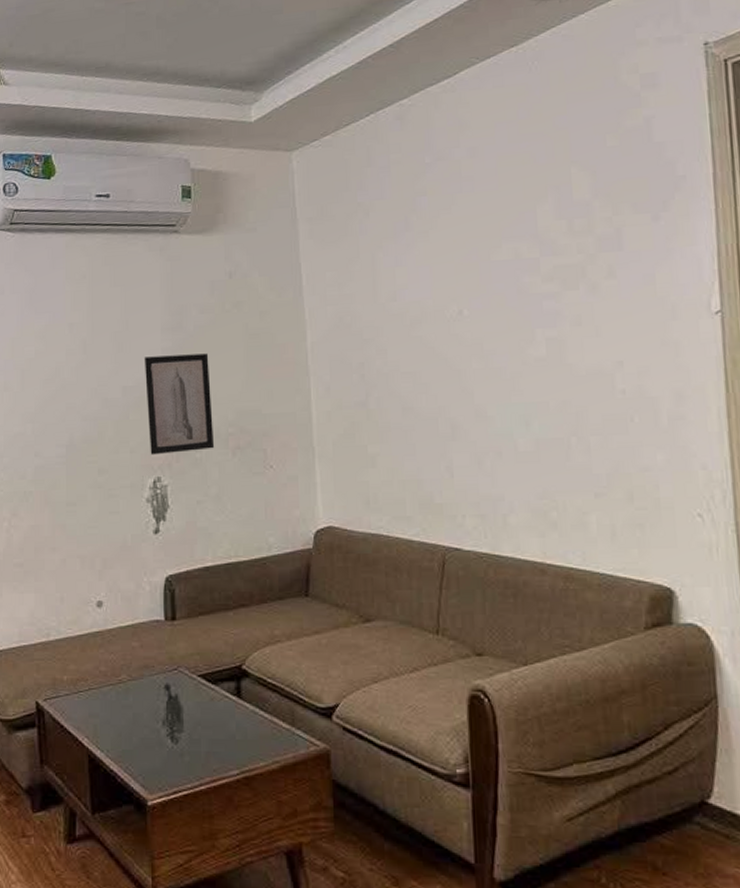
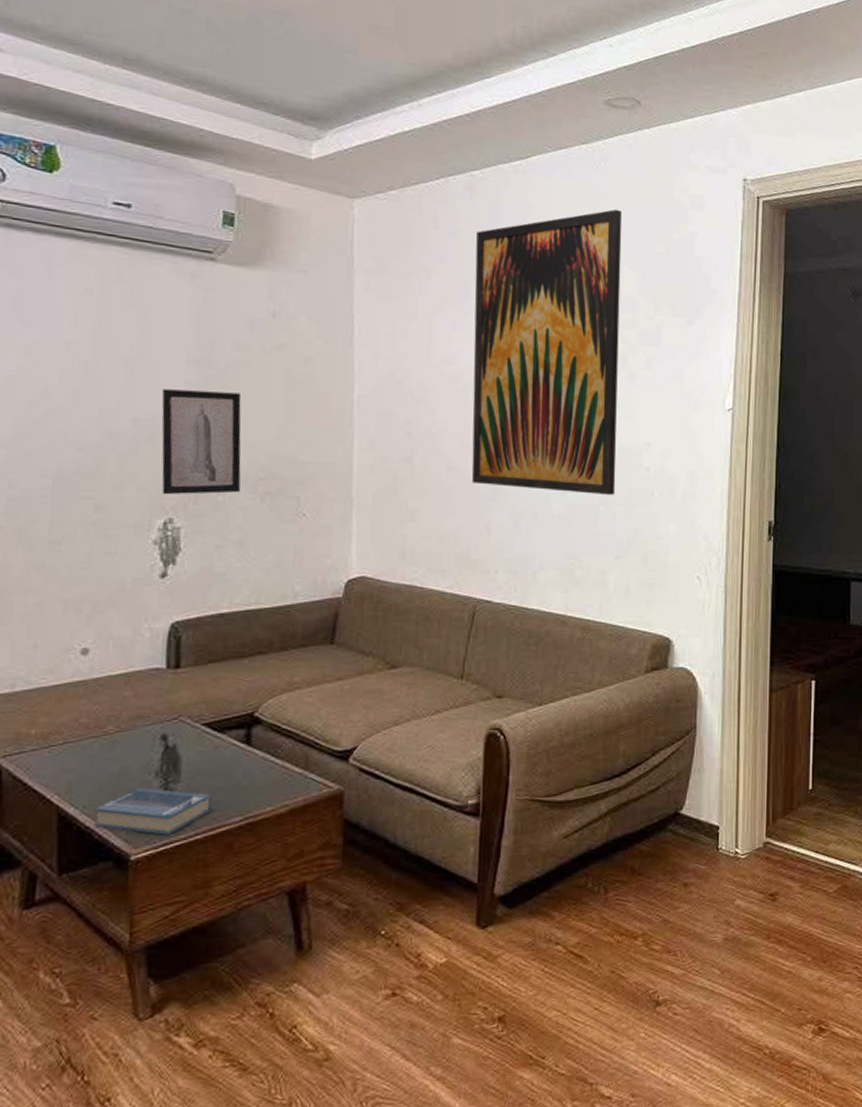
hardback book: none [116,734,212,783] -> present [94,787,212,835]
wall art: none [411,107,588,425] -> present [471,209,623,495]

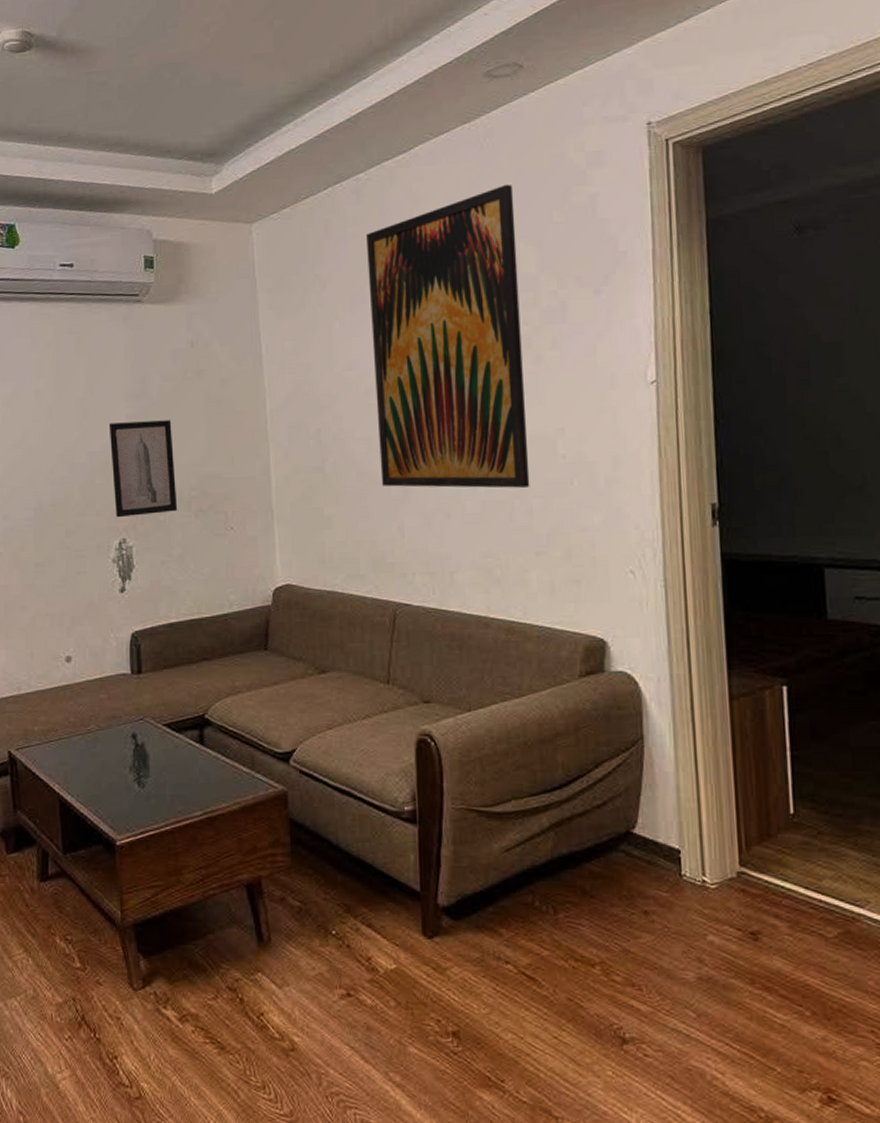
hardback book: present [94,787,212,835] -> none [86,780,176,824]

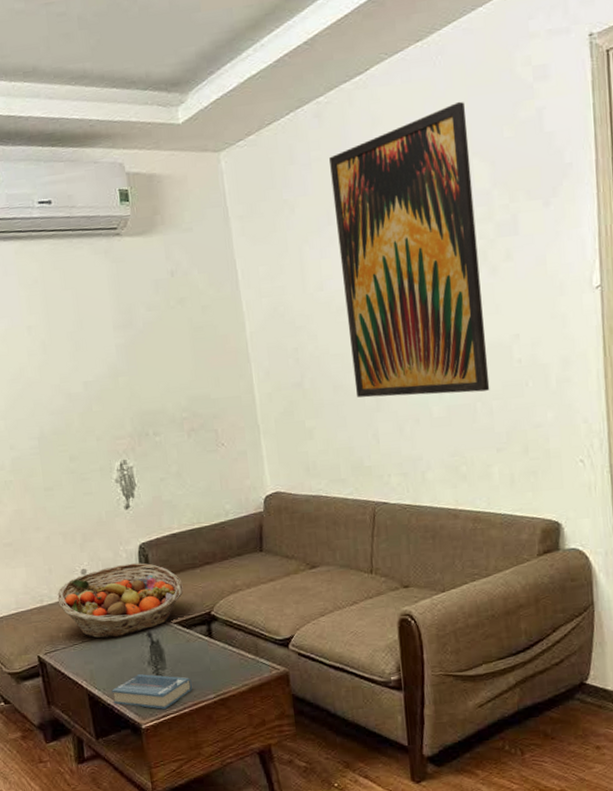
fruit basket: none [37,653,176,736] -> present [57,563,184,639]
hardback book: none [86,780,176,824] -> present [111,673,192,709]
wall art: present [108,420,178,518] -> none [100,347,172,442]

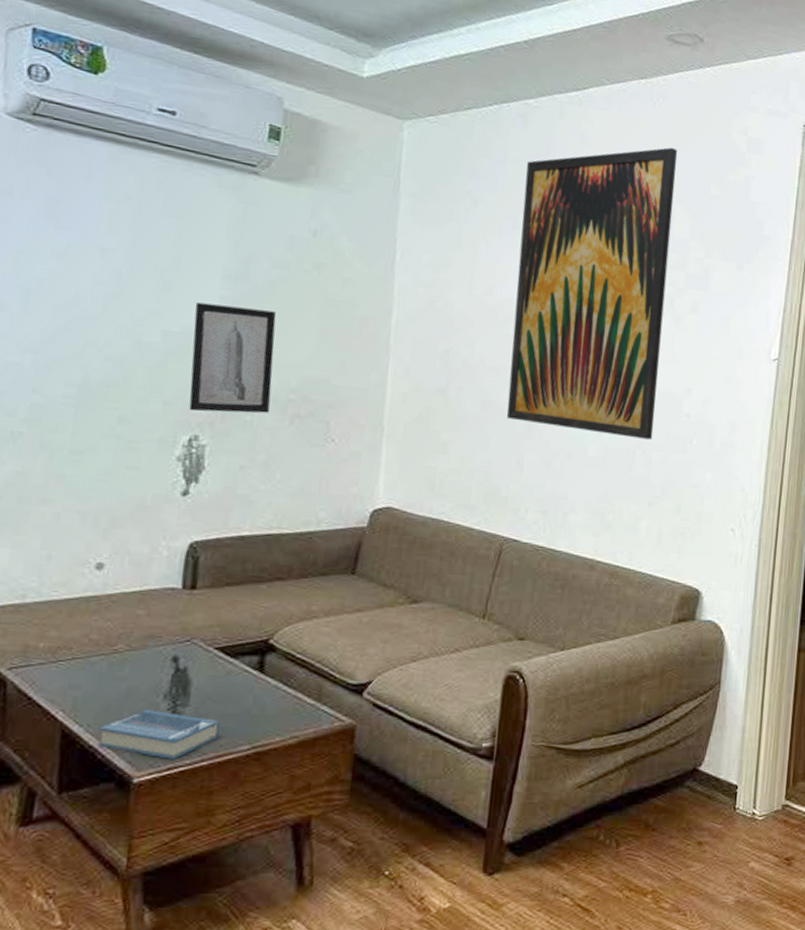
fruit basket: present [57,563,184,639] -> none [49,564,239,658]
wall art: none [100,347,172,442] -> present [189,302,277,414]

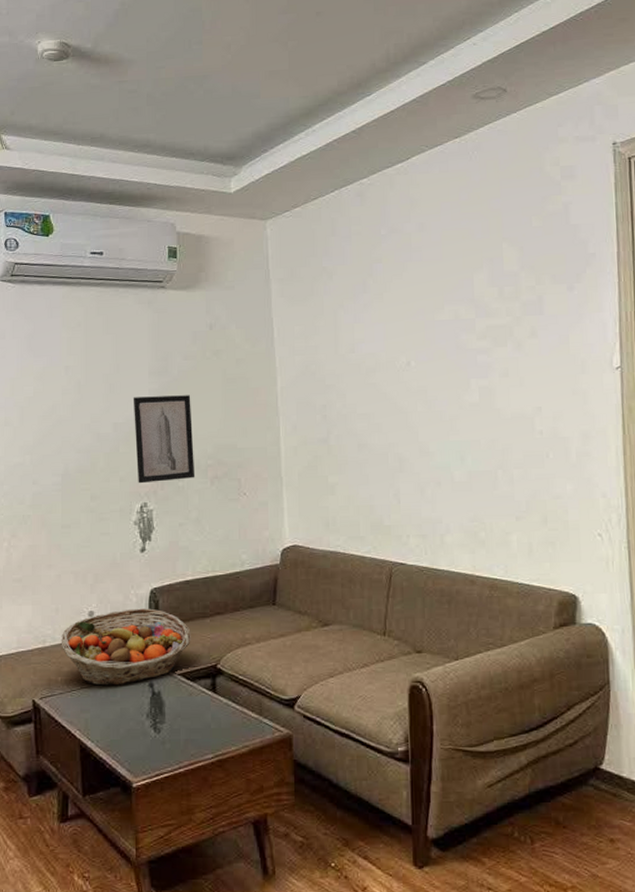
fruit basket: none [49,564,239,658] -> present [61,608,191,686]
hardback book: present [97,708,221,759] -> none [105,726,190,767]
wall art: present [506,147,678,440] -> none [369,192,511,460]

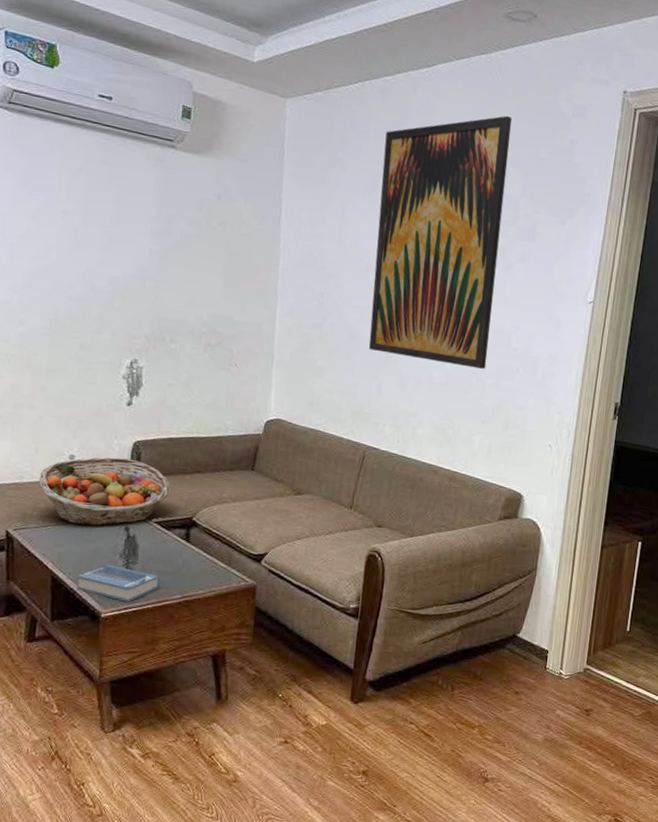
hardback book: none [105,726,190,767] -> present [76,564,160,602]
wall art: present [133,395,196,484] -> none [130,254,192,343]
wall art: none [369,192,511,460] -> present [369,115,512,369]

